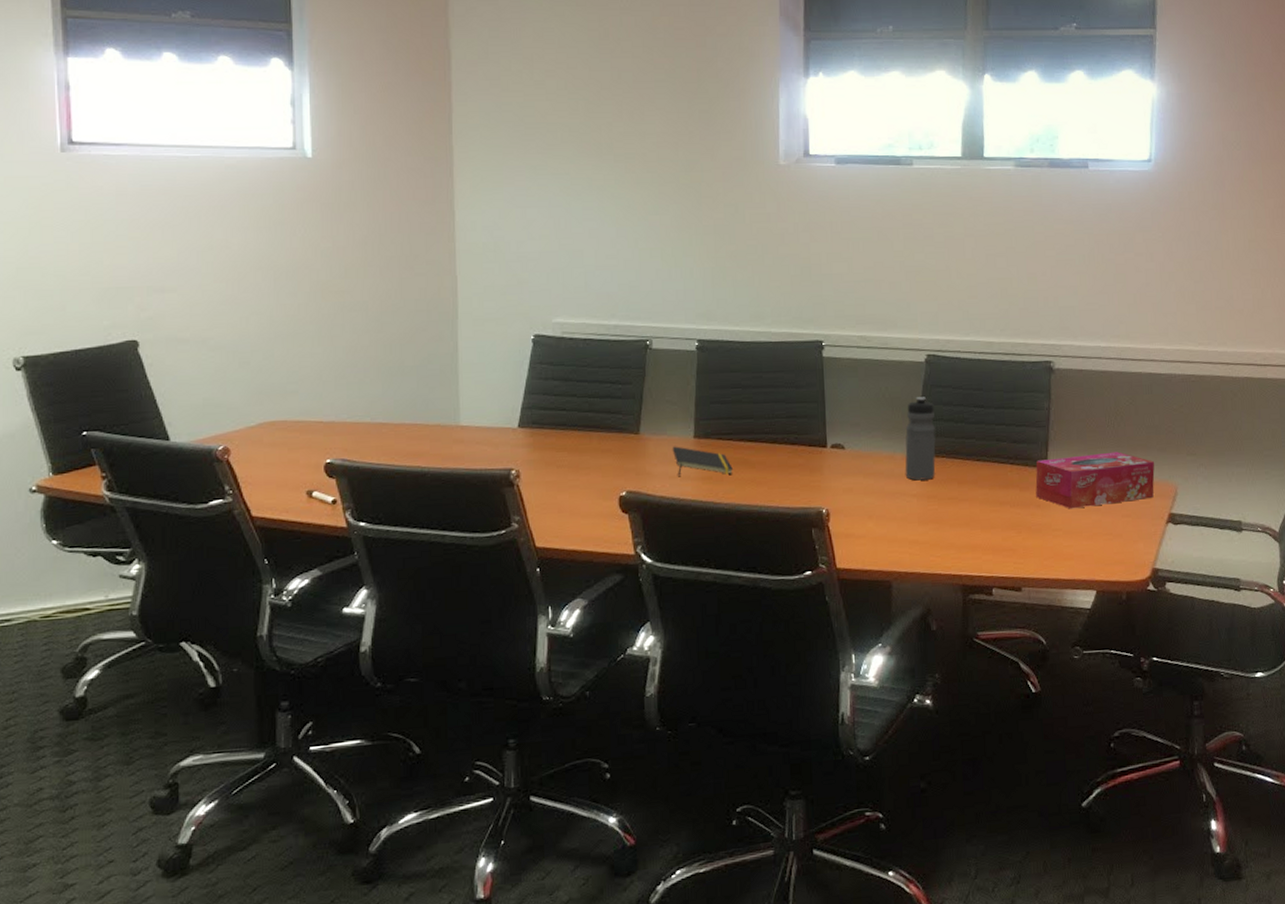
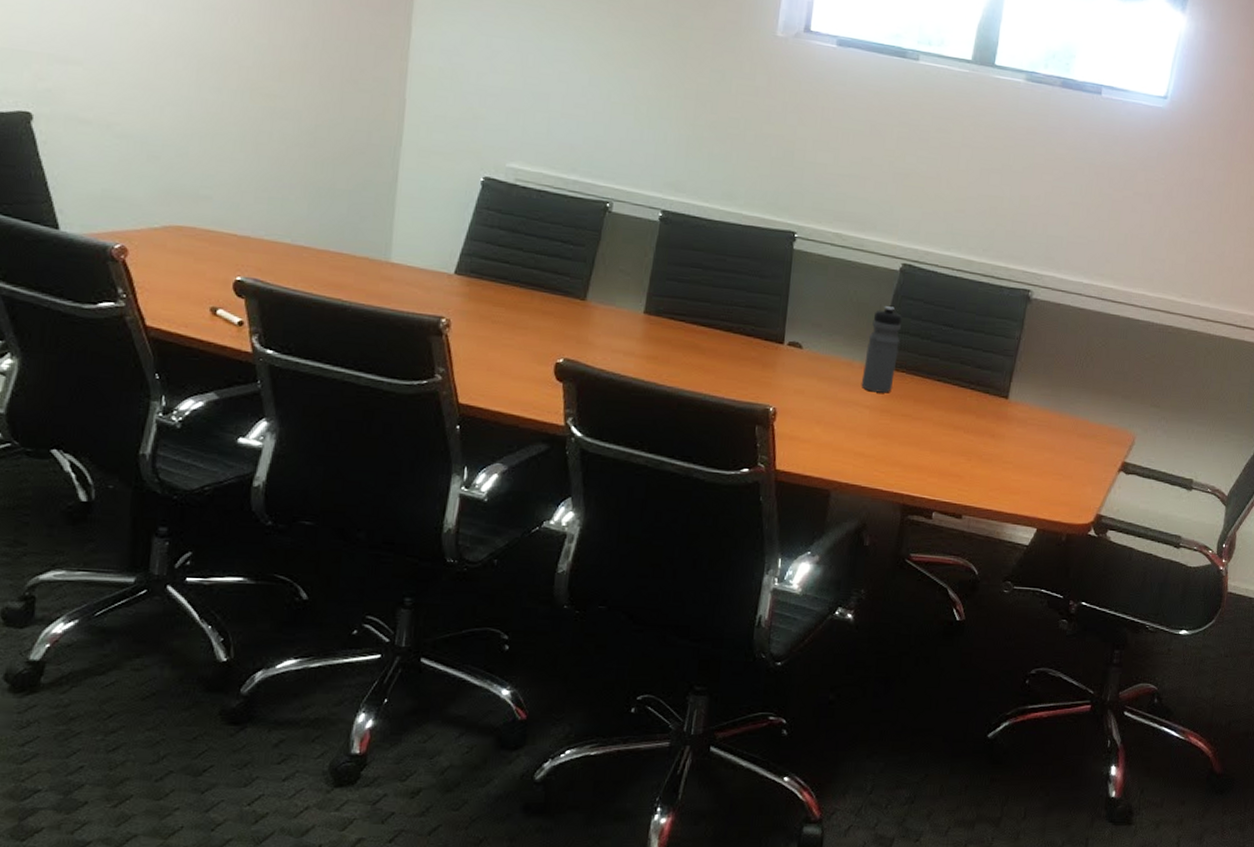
notepad: present [672,446,733,477] -> none [618,319,681,357]
tissue box: present [1035,451,1155,509] -> none [992,389,1116,445]

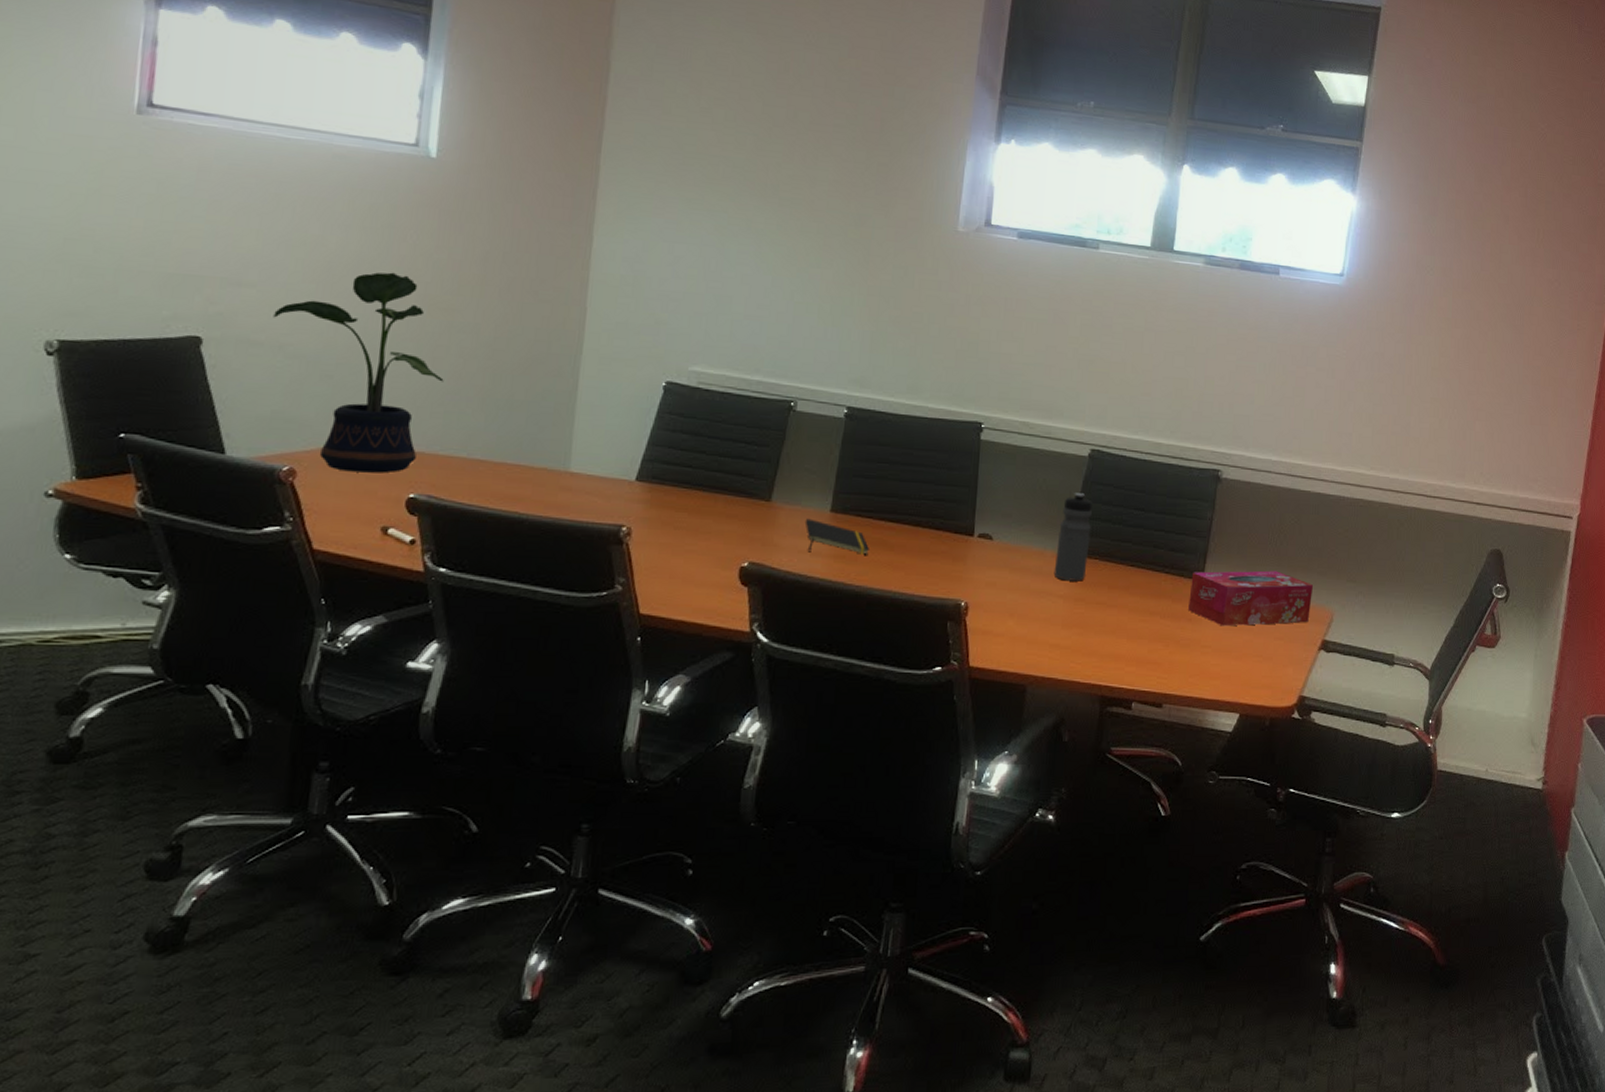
potted plant: none [100,55,267,255] -> present [273,272,444,473]
notepad: none [618,319,681,357] -> present [804,518,869,555]
tissue box: none [992,389,1116,445] -> present [1188,570,1313,627]

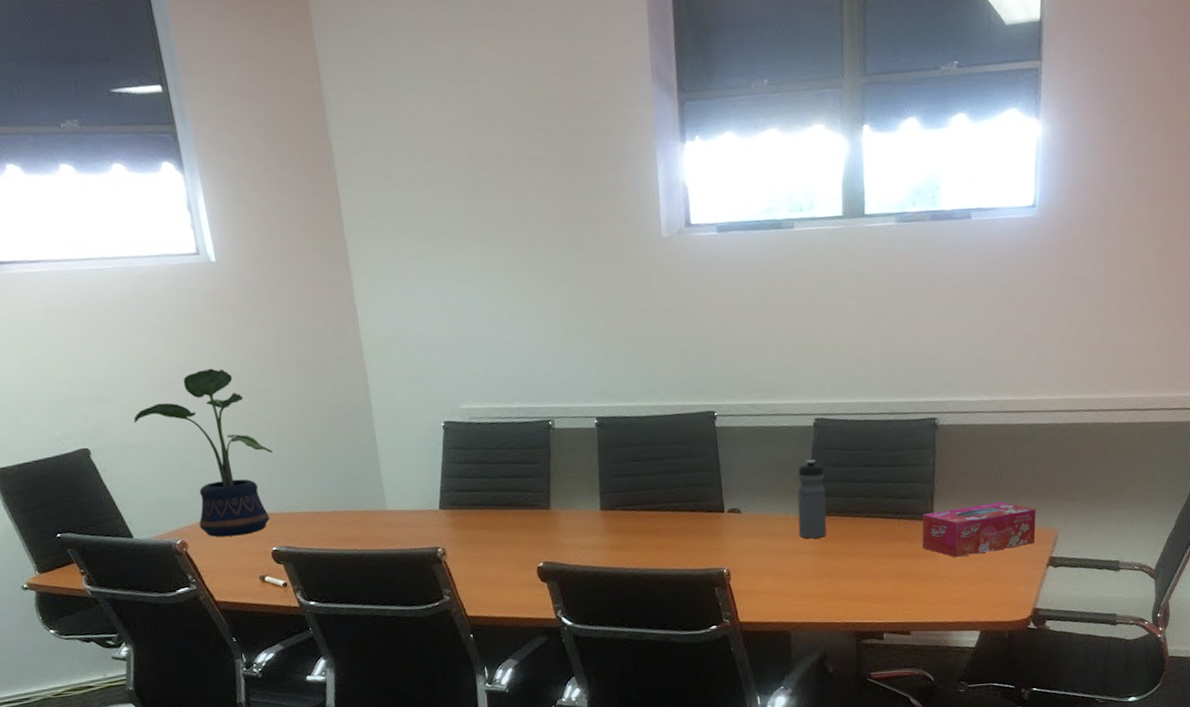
notepad: present [804,518,869,555] -> none [581,518,639,547]

